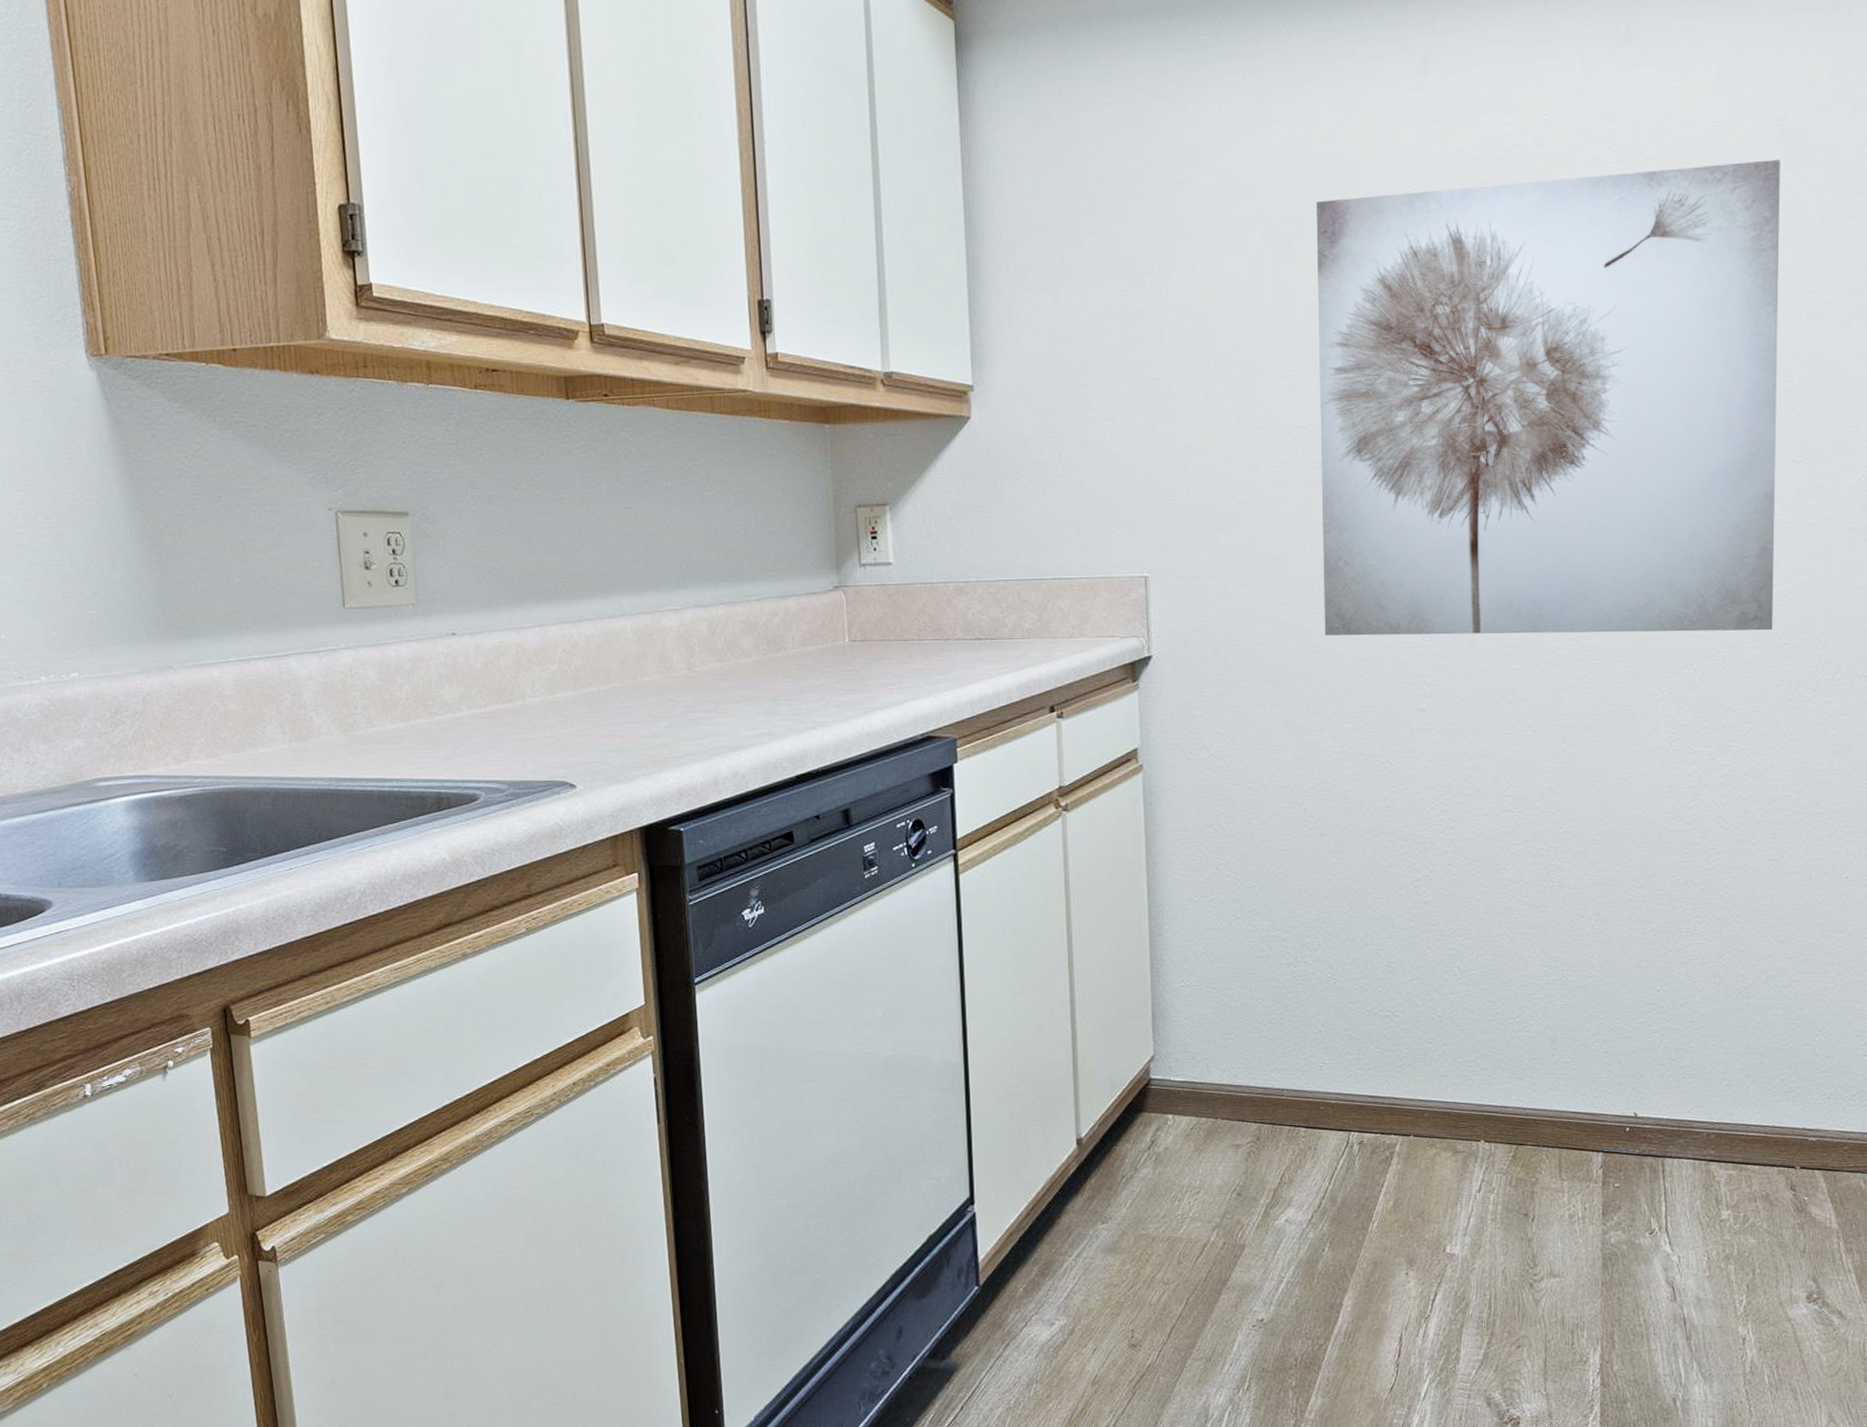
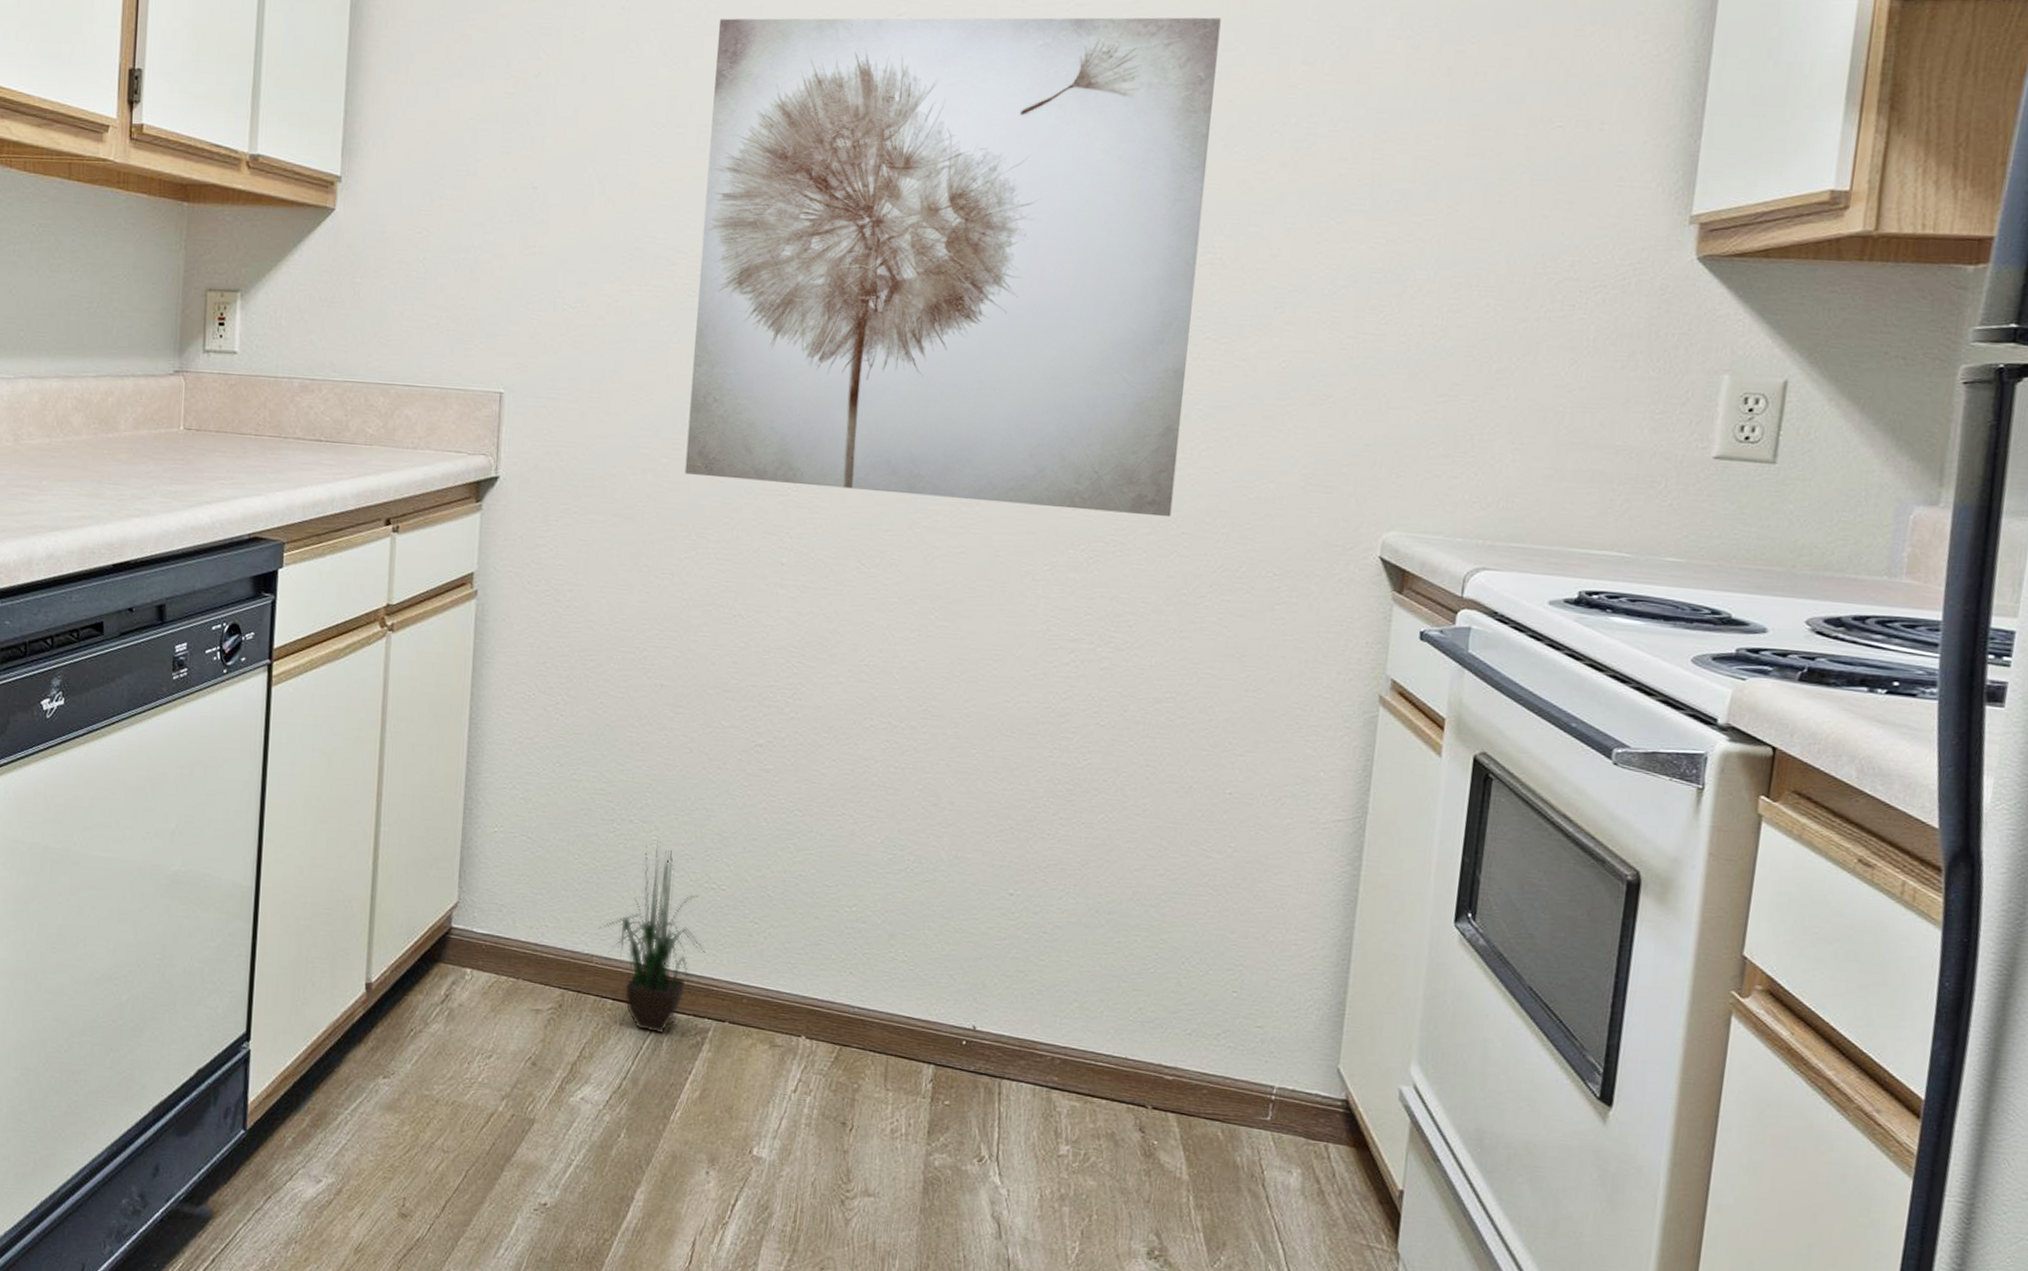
potted plant: none [1286,979,1387,1154] -> present [598,842,706,1034]

